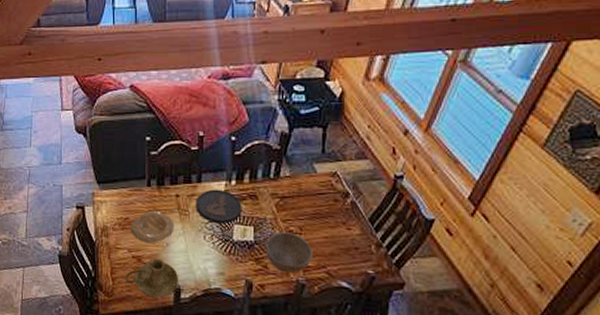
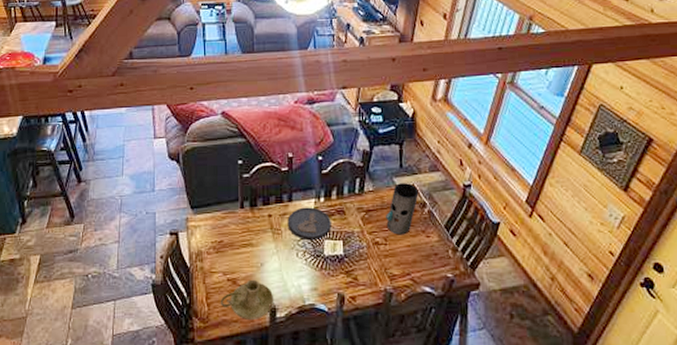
plate: present [130,210,175,243] -> none [225,231,268,264]
bowl: present [266,232,313,273] -> none [355,244,398,283]
vase: none [303,170,342,225] -> present [386,183,419,235]

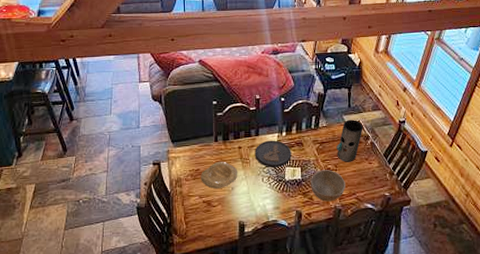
candle holder: present [220,279,274,320] -> none [196,201,243,235]
plate: none [225,231,268,264] -> present [201,161,238,189]
bowl: none [355,244,398,283] -> present [311,170,345,202]

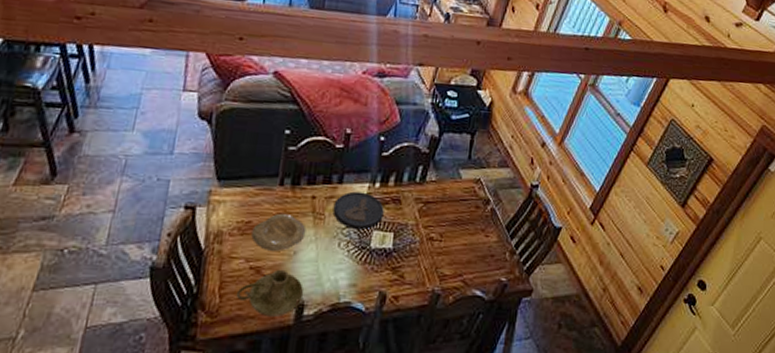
candle holder: none [196,201,243,235] -> present [236,269,304,317]
bowl: present [311,170,345,202] -> none [404,239,451,283]
vase: present [336,120,363,162] -> none [444,176,484,232]

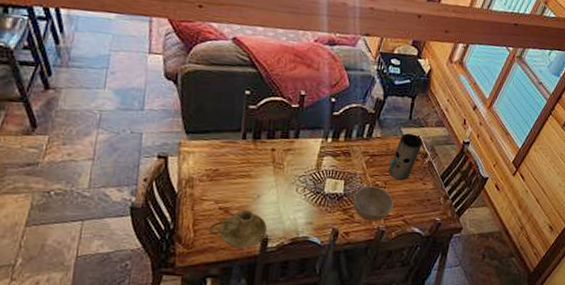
plate: present [251,213,306,251] -> none [219,162,268,195]
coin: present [333,191,384,229] -> none [290,145,336,177]
bowl: none [404,239,451,283] -> present [353,186,394,222]
vase: none [444,176,484,232] -> present [388,133,423,181]

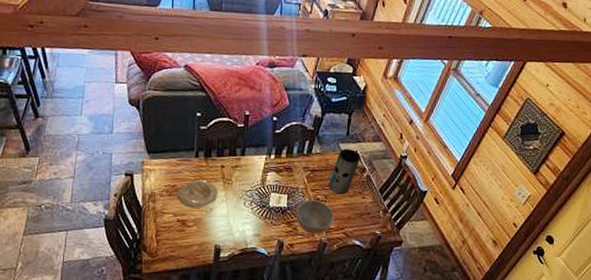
candle holder: present [208,209,268,248] -> none [168,222,220,257]
plate: none [219,162,268,195] -> present [177,179,218,208]

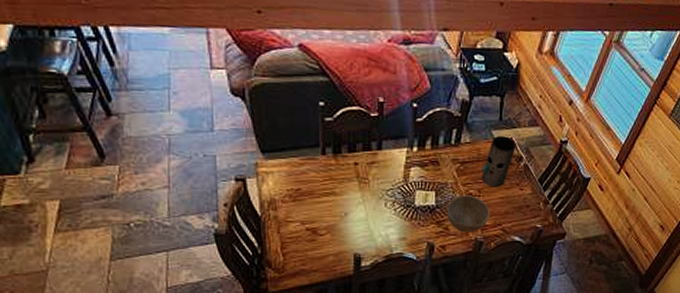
plate: present [177,179,218,208] -> none [303,179,353,213]

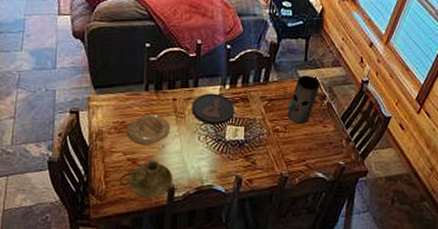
candle holder: none [297,229,359,269] -> present [118,160,173,198]
plate: none [303,179,353,213] -> present [126,113,171,145]
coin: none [376,156,424,190] -> present [191,93,235,125]
bowl: present [447,195,490,233] -> none [255,131,295,168]

